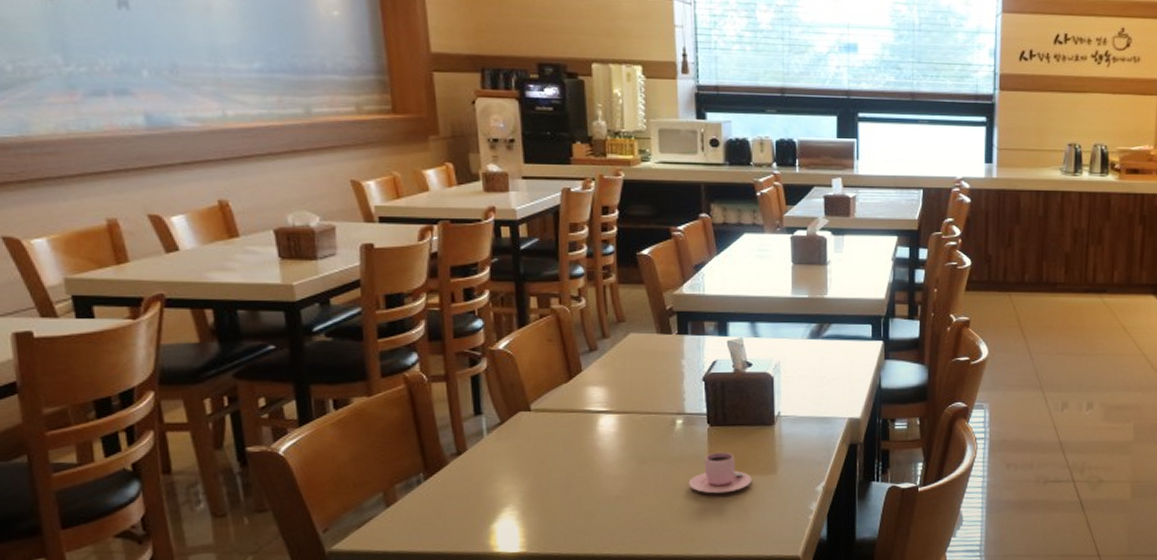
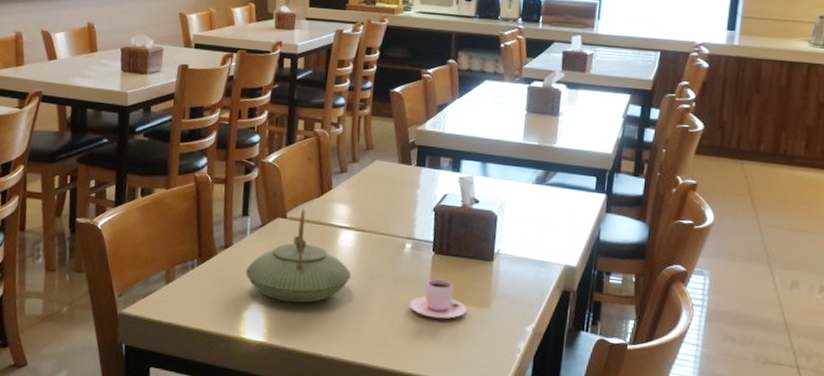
teapot: none [489,397,618,505] -> present [246,209,352,303]

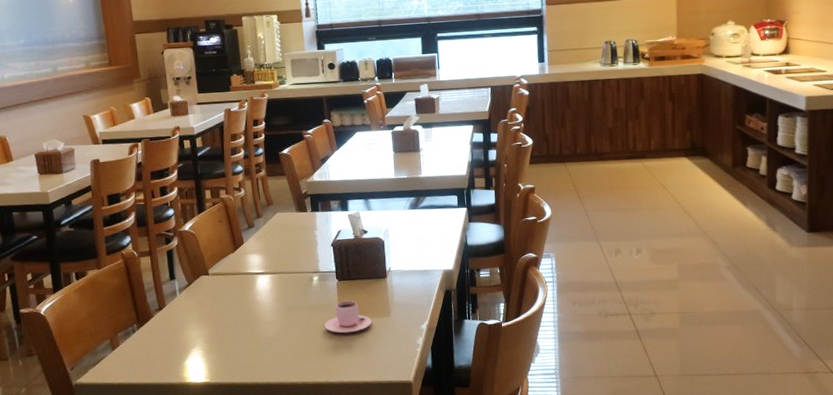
teapot: present [246,209,352,303] -> none [181,264,272,345]

